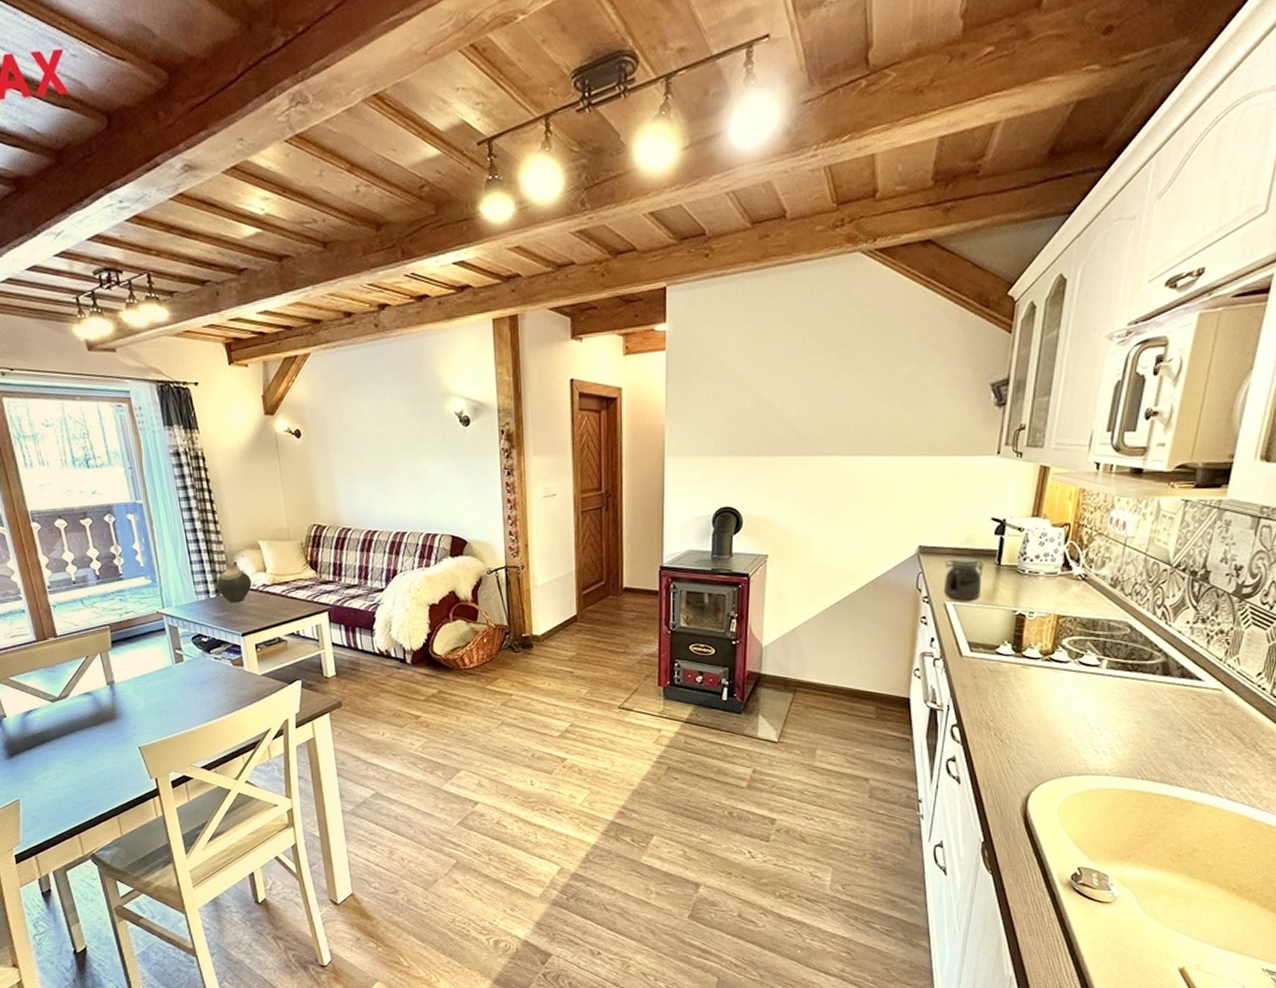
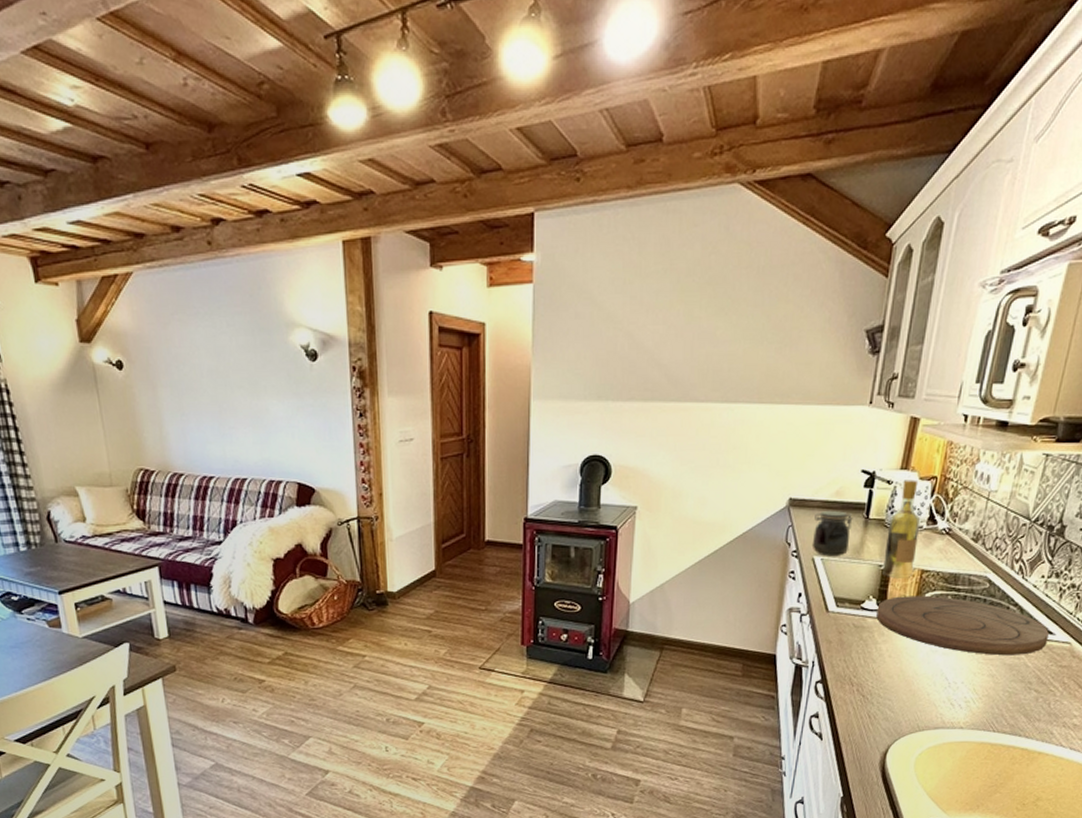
vase: present [216,564,252,603] -> none [26,513,69,557]
cutting board: none [1012,640,1197,702] -> present [876,595,1049,656]
bottle: none [1017,527,1055,625] -> present [883,480,921,580]

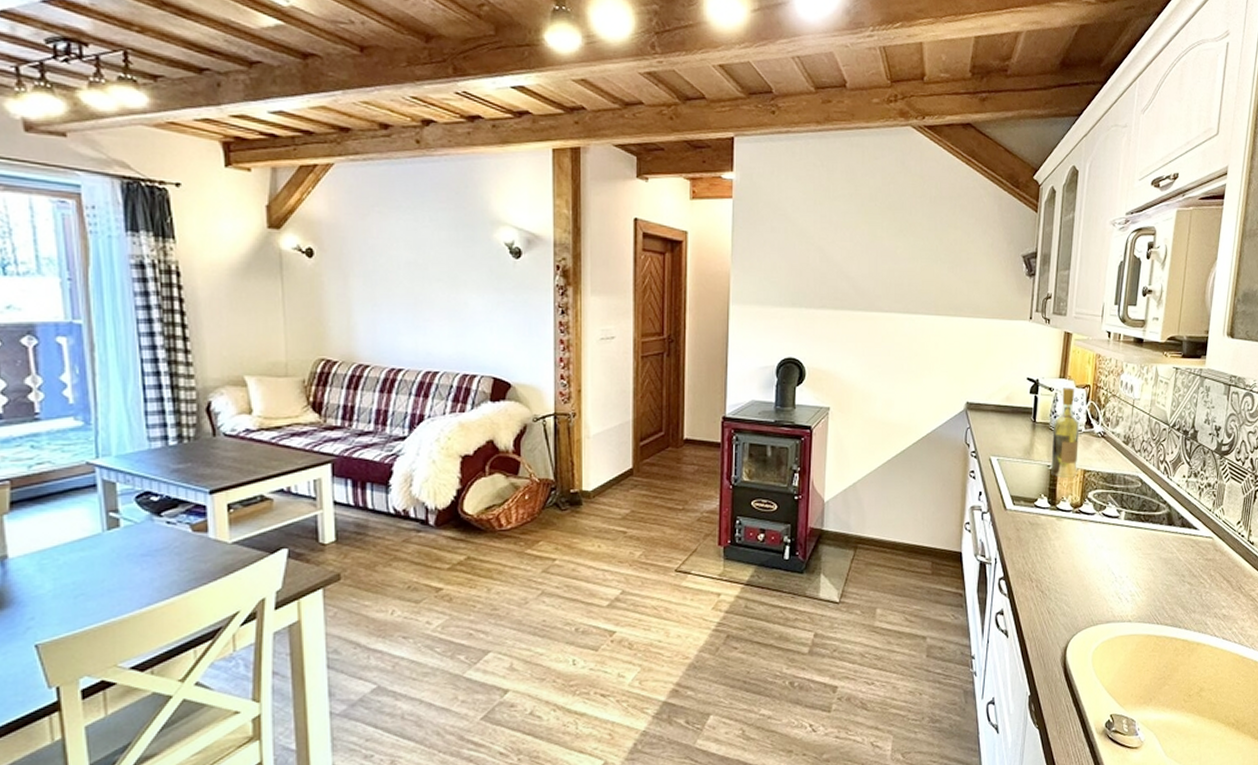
jar: present [813,510,853,557] -> none [989,414,1022,457]
cutting board: present [876,595,1049,656] -> none [1048,494,1194,550]

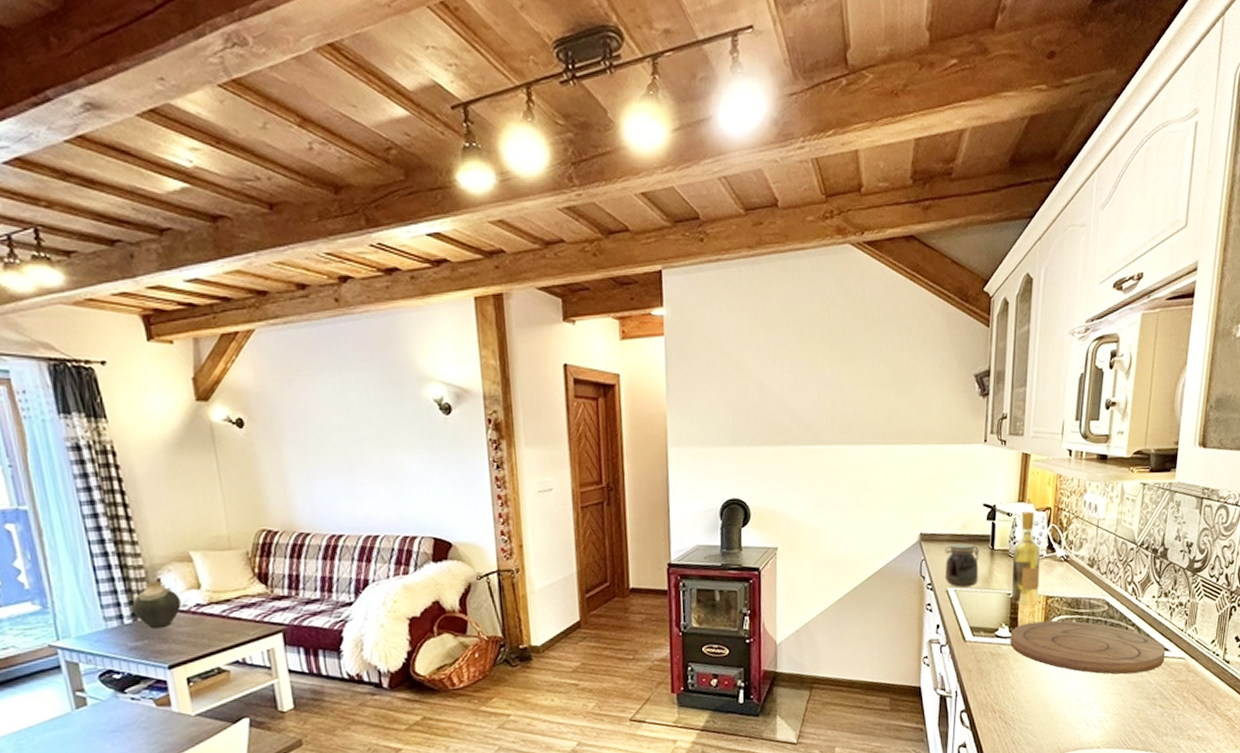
vase: none [179,404,230,452] -> present [132,581,181,629]
jar: none [989,414,1022,457] -> present [945,543,980,588]
cutting board: none [1048,494,1194,550] -> present [1010,620,1165,674]

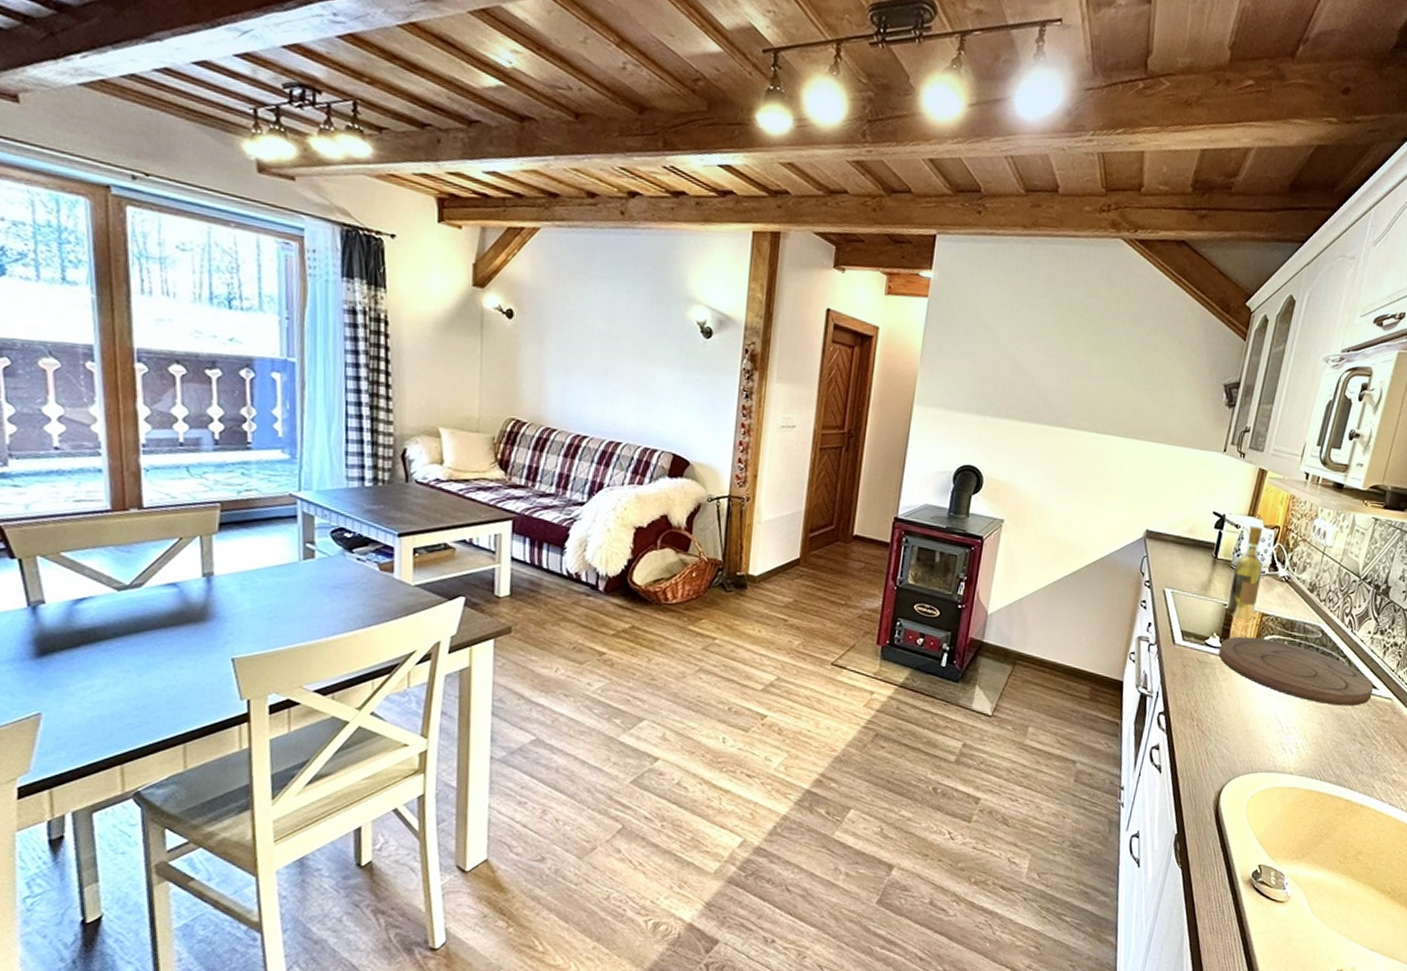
vase: present [132,581,181,629] -> none [375,450,422,497]
jar: present [945,543,980,588] -> none [1164,545,1203,591]

